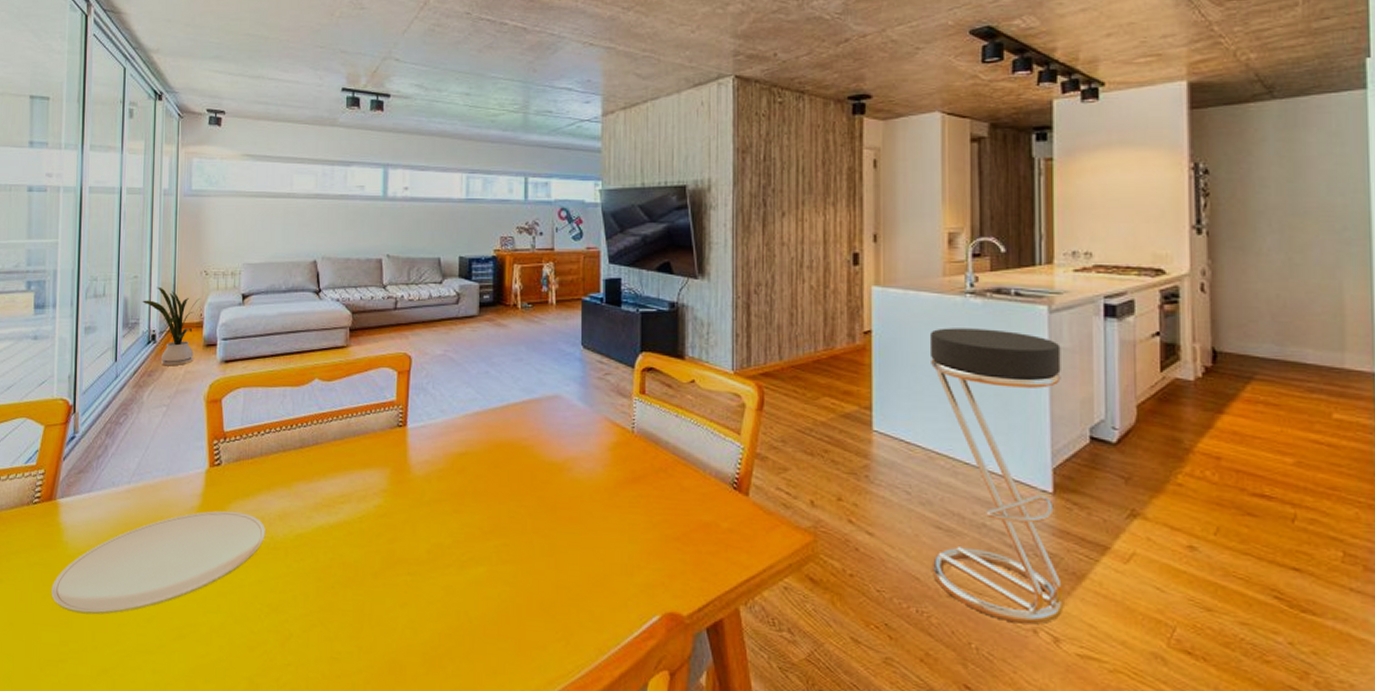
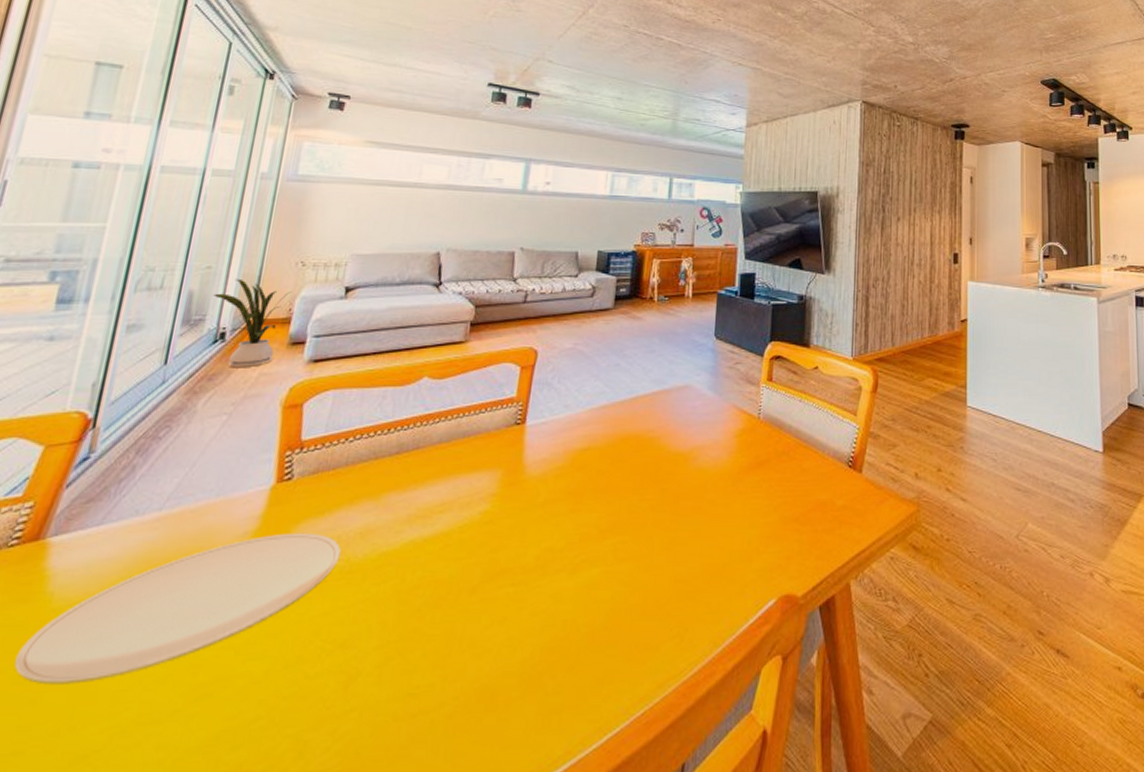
bar stool: present [931,328,1064,625] -> none [1012,316,1112,569]

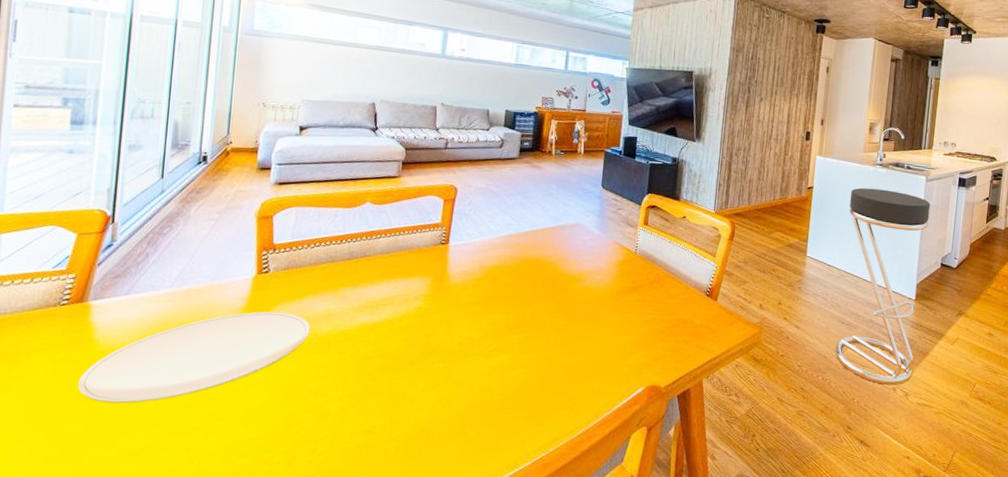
house plant: present [213,278,291,368] -> none [194,113,256,186]
bar stool: none [1012,316,1112,569] -> present [834,188,931,385]

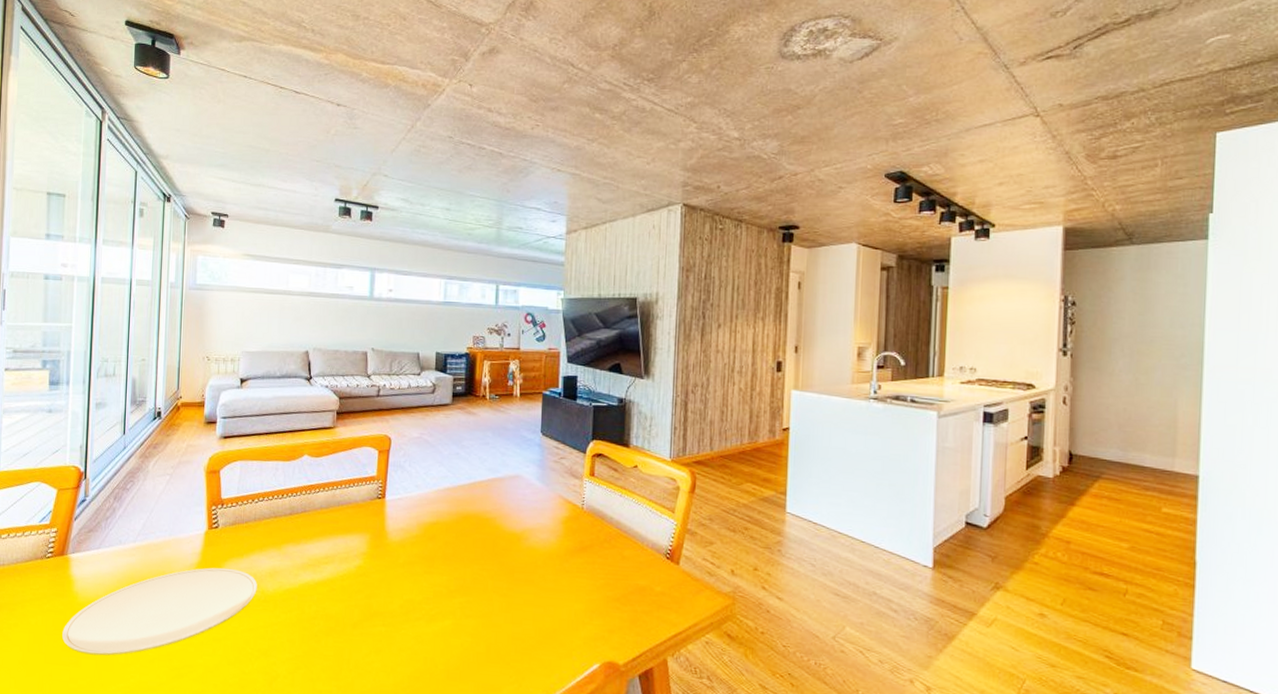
bar stool: present [834,188,931,385] -> none [829,427,946,676]

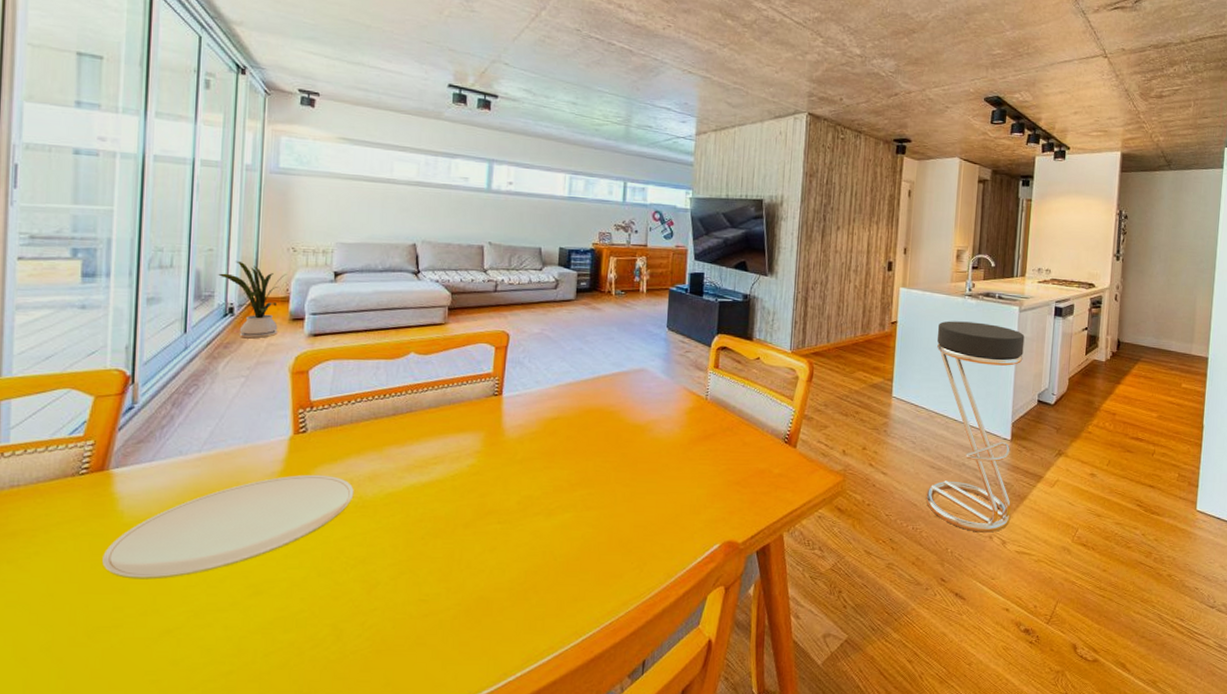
house plant: none [149,369,202,440] -> present [218,260,286,339]
bar stool: none [829,427,946,676] -> present [925,321,1025,533]

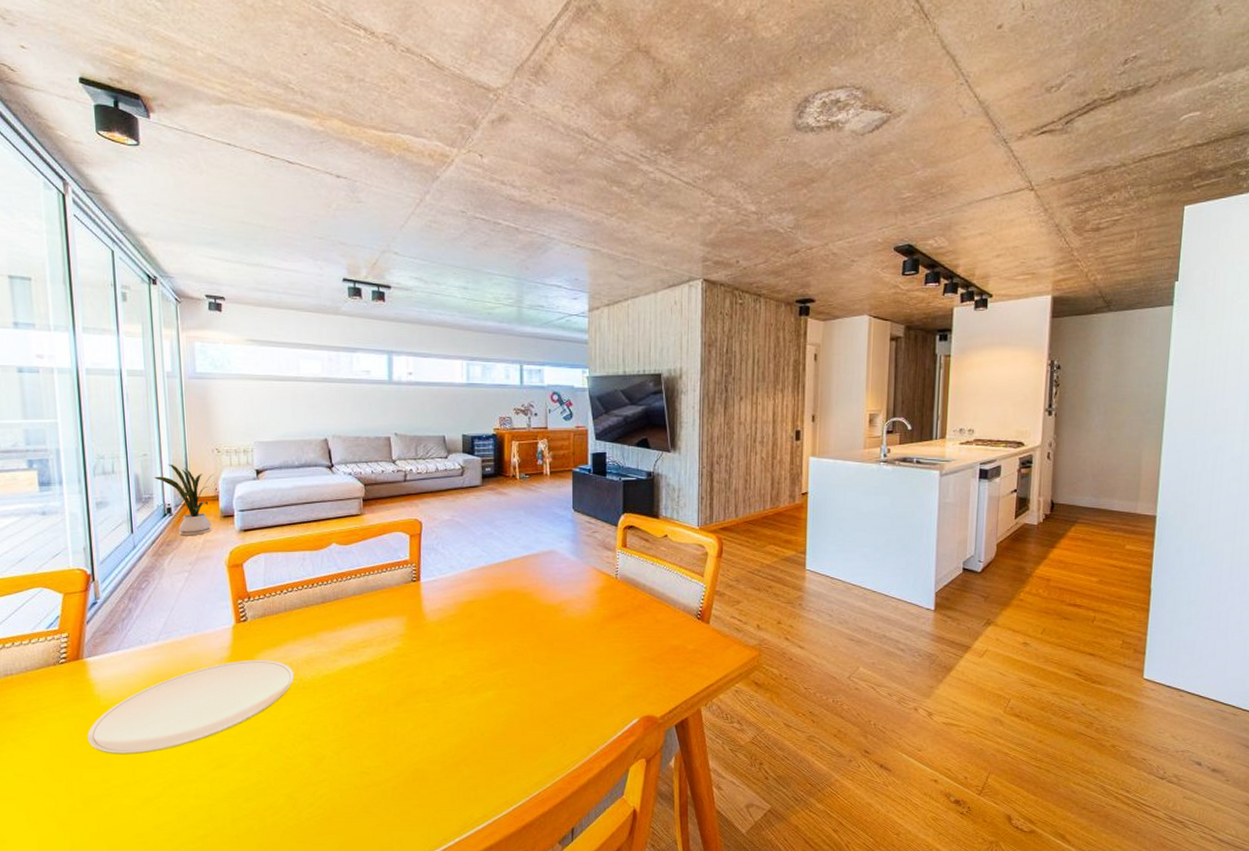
bar stool: present [925,321,1025,533] -> none [845,489,947,705]

